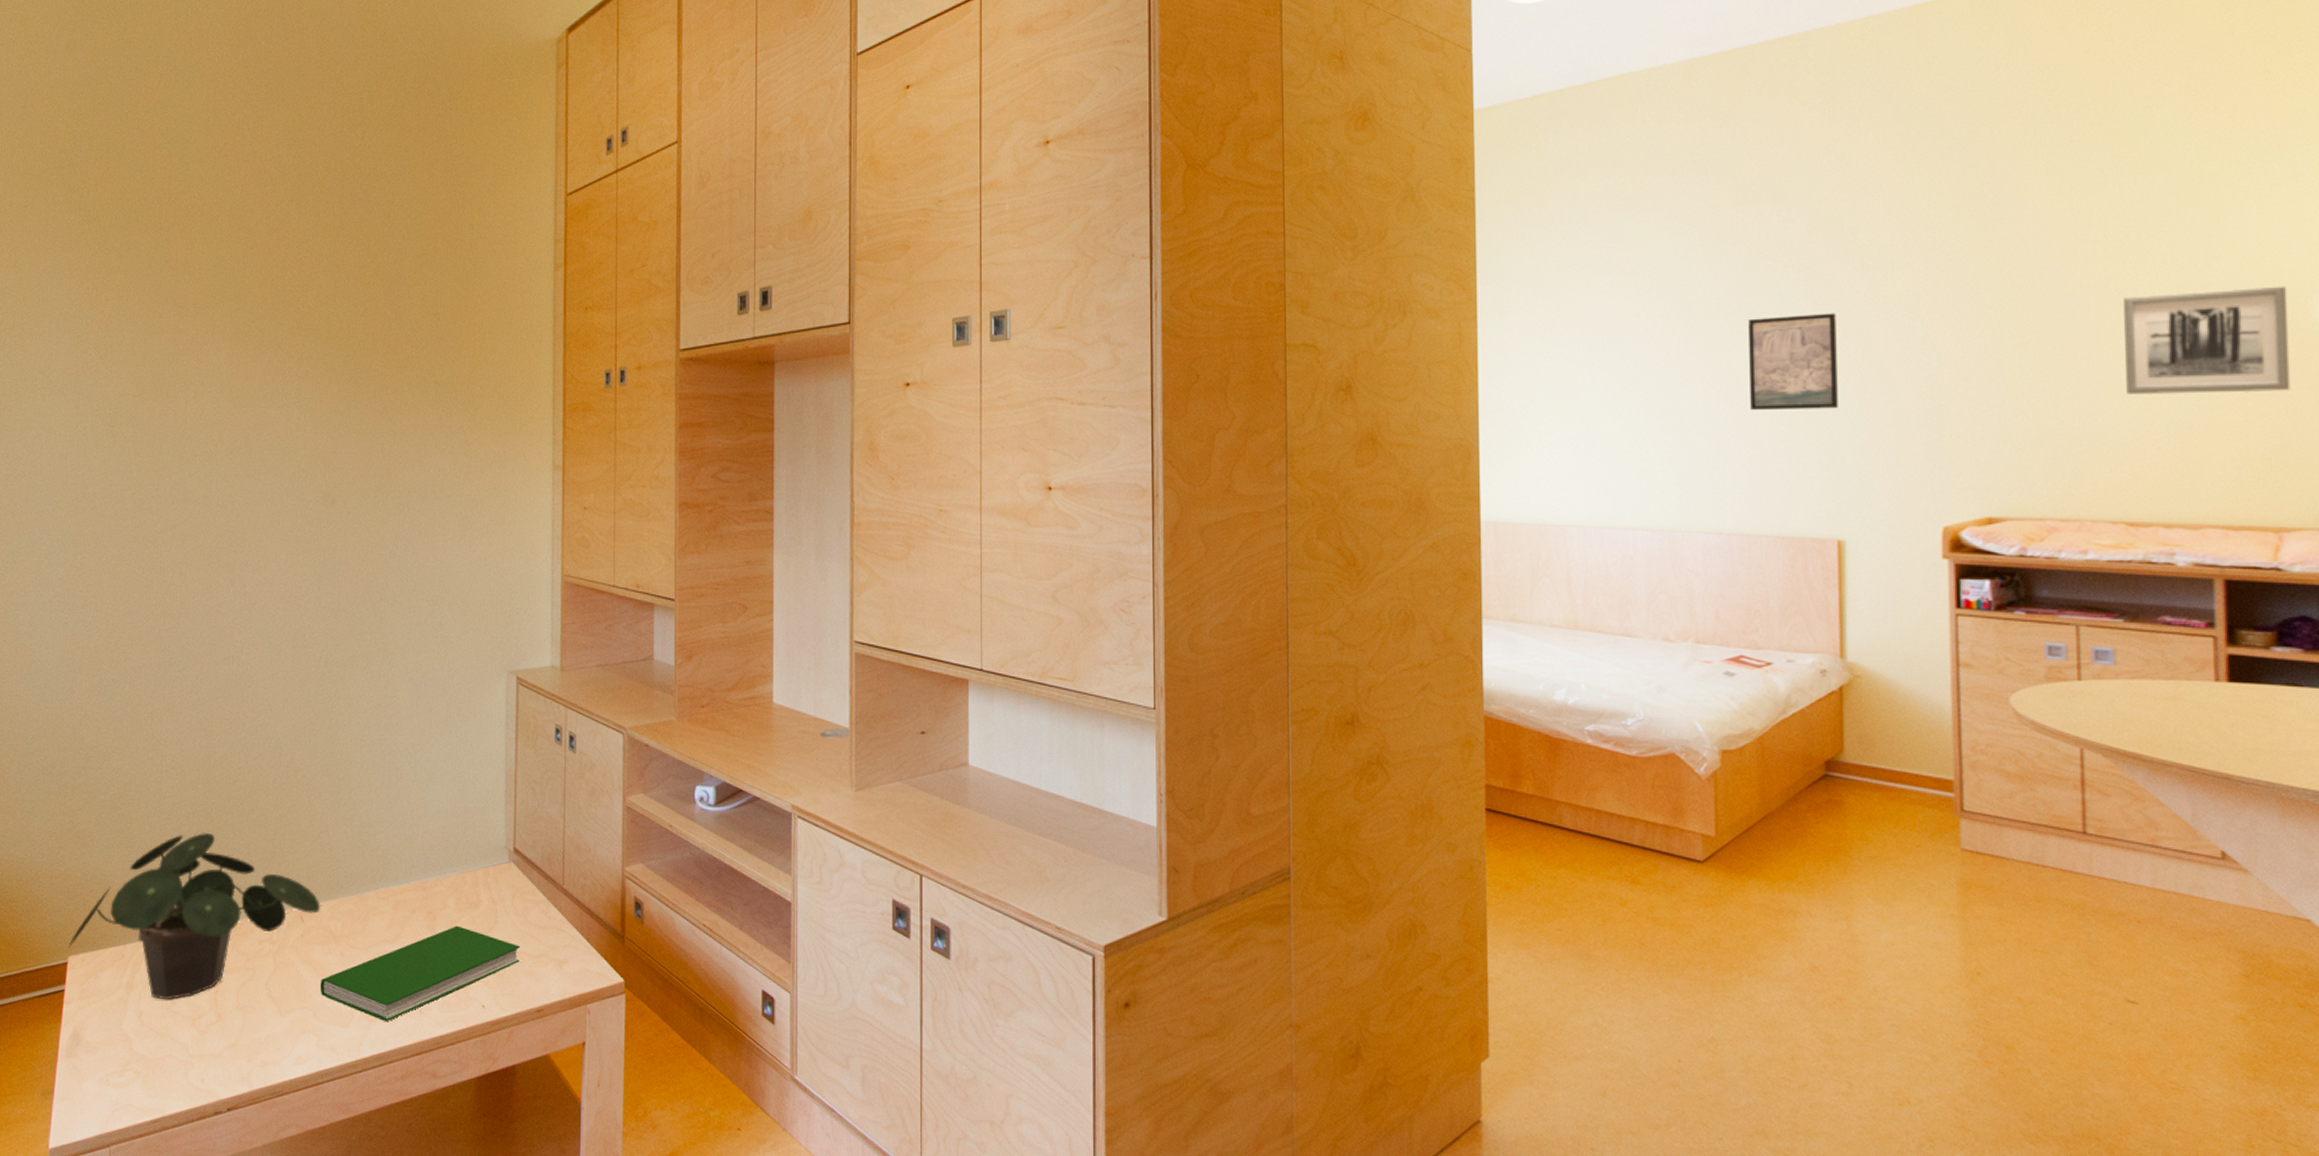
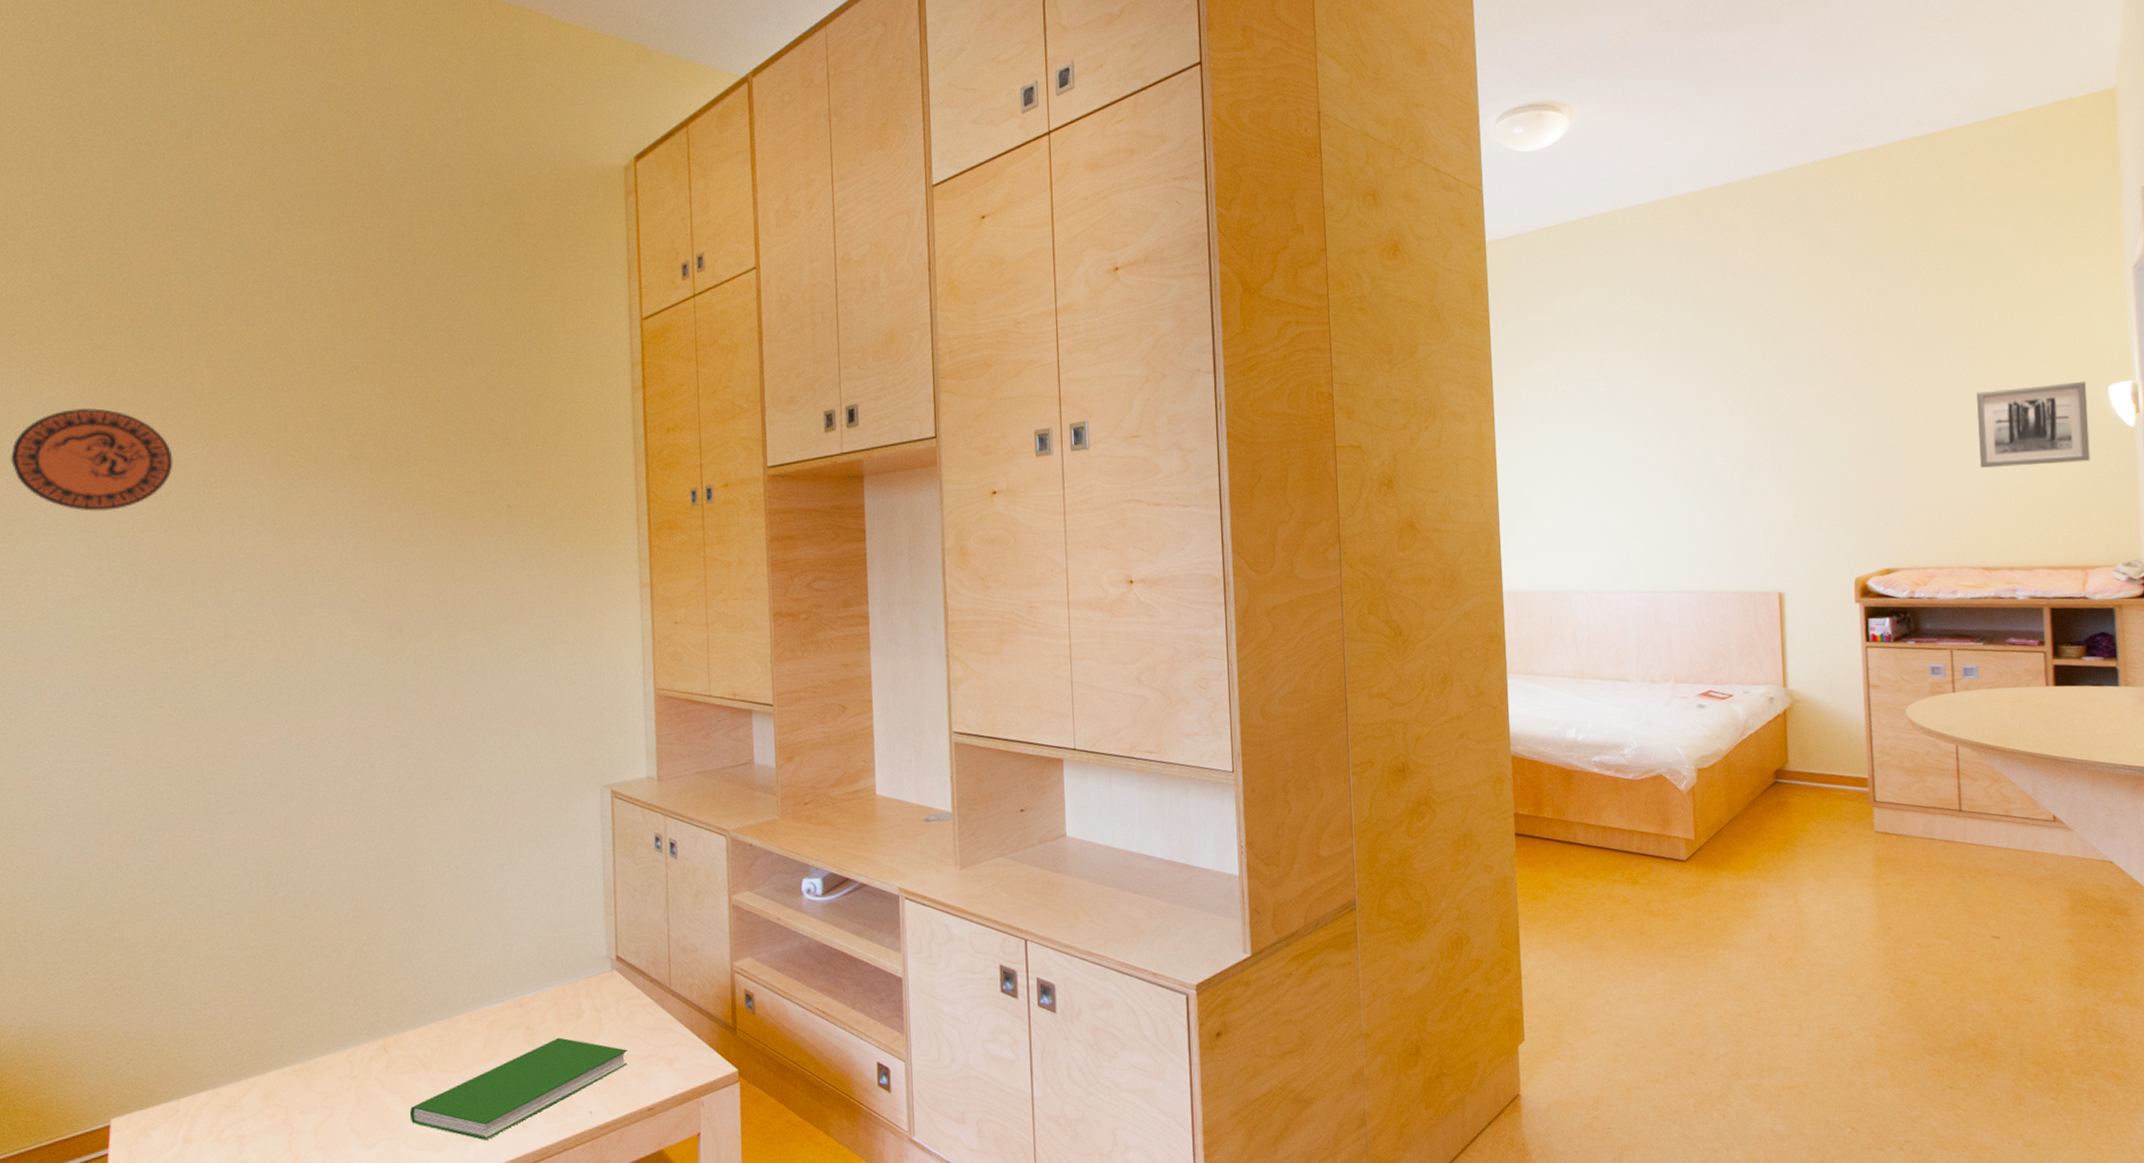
decorative plate: none [19,276,149,374] -> present [11,408,173,511]
potted plant: present [68,832,321,1000] -> none [110,974,406,1151]
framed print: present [1748,313,1838,411] -> none [1707,409,1776,491]

